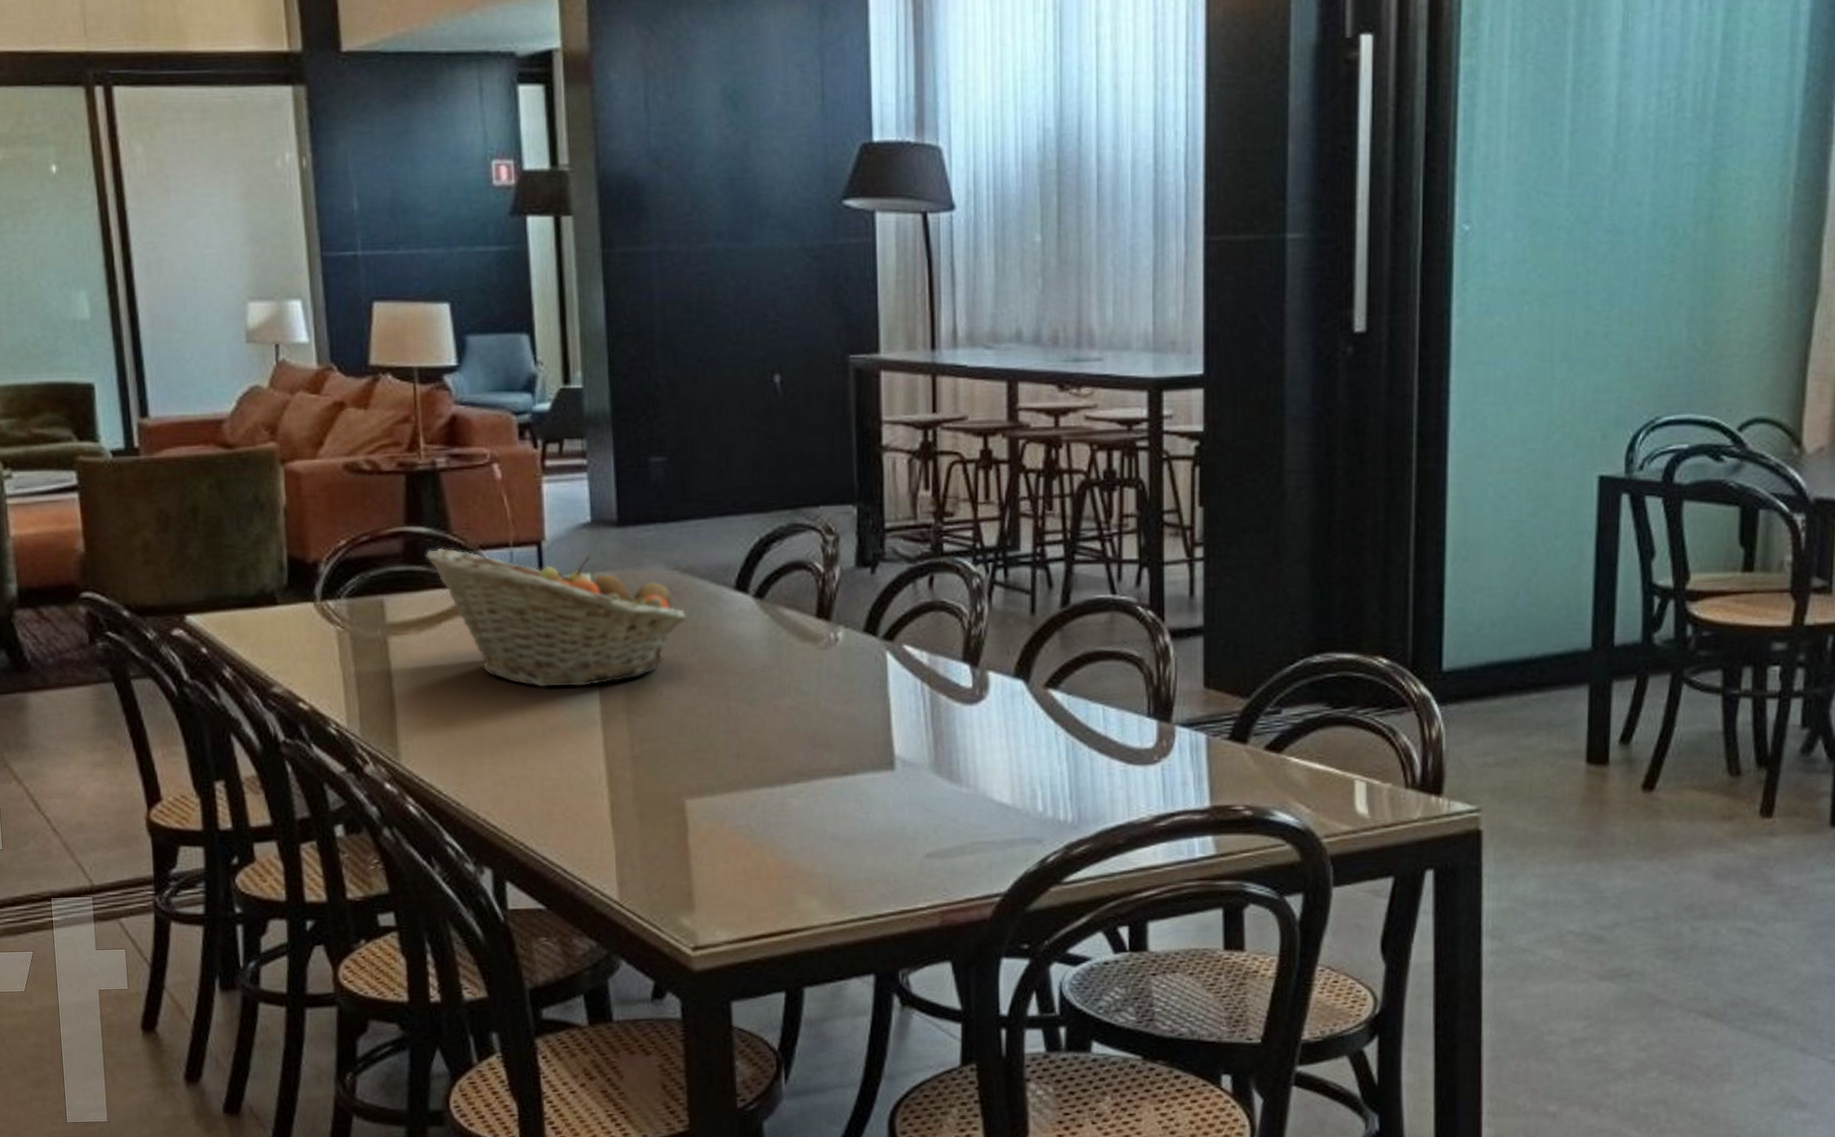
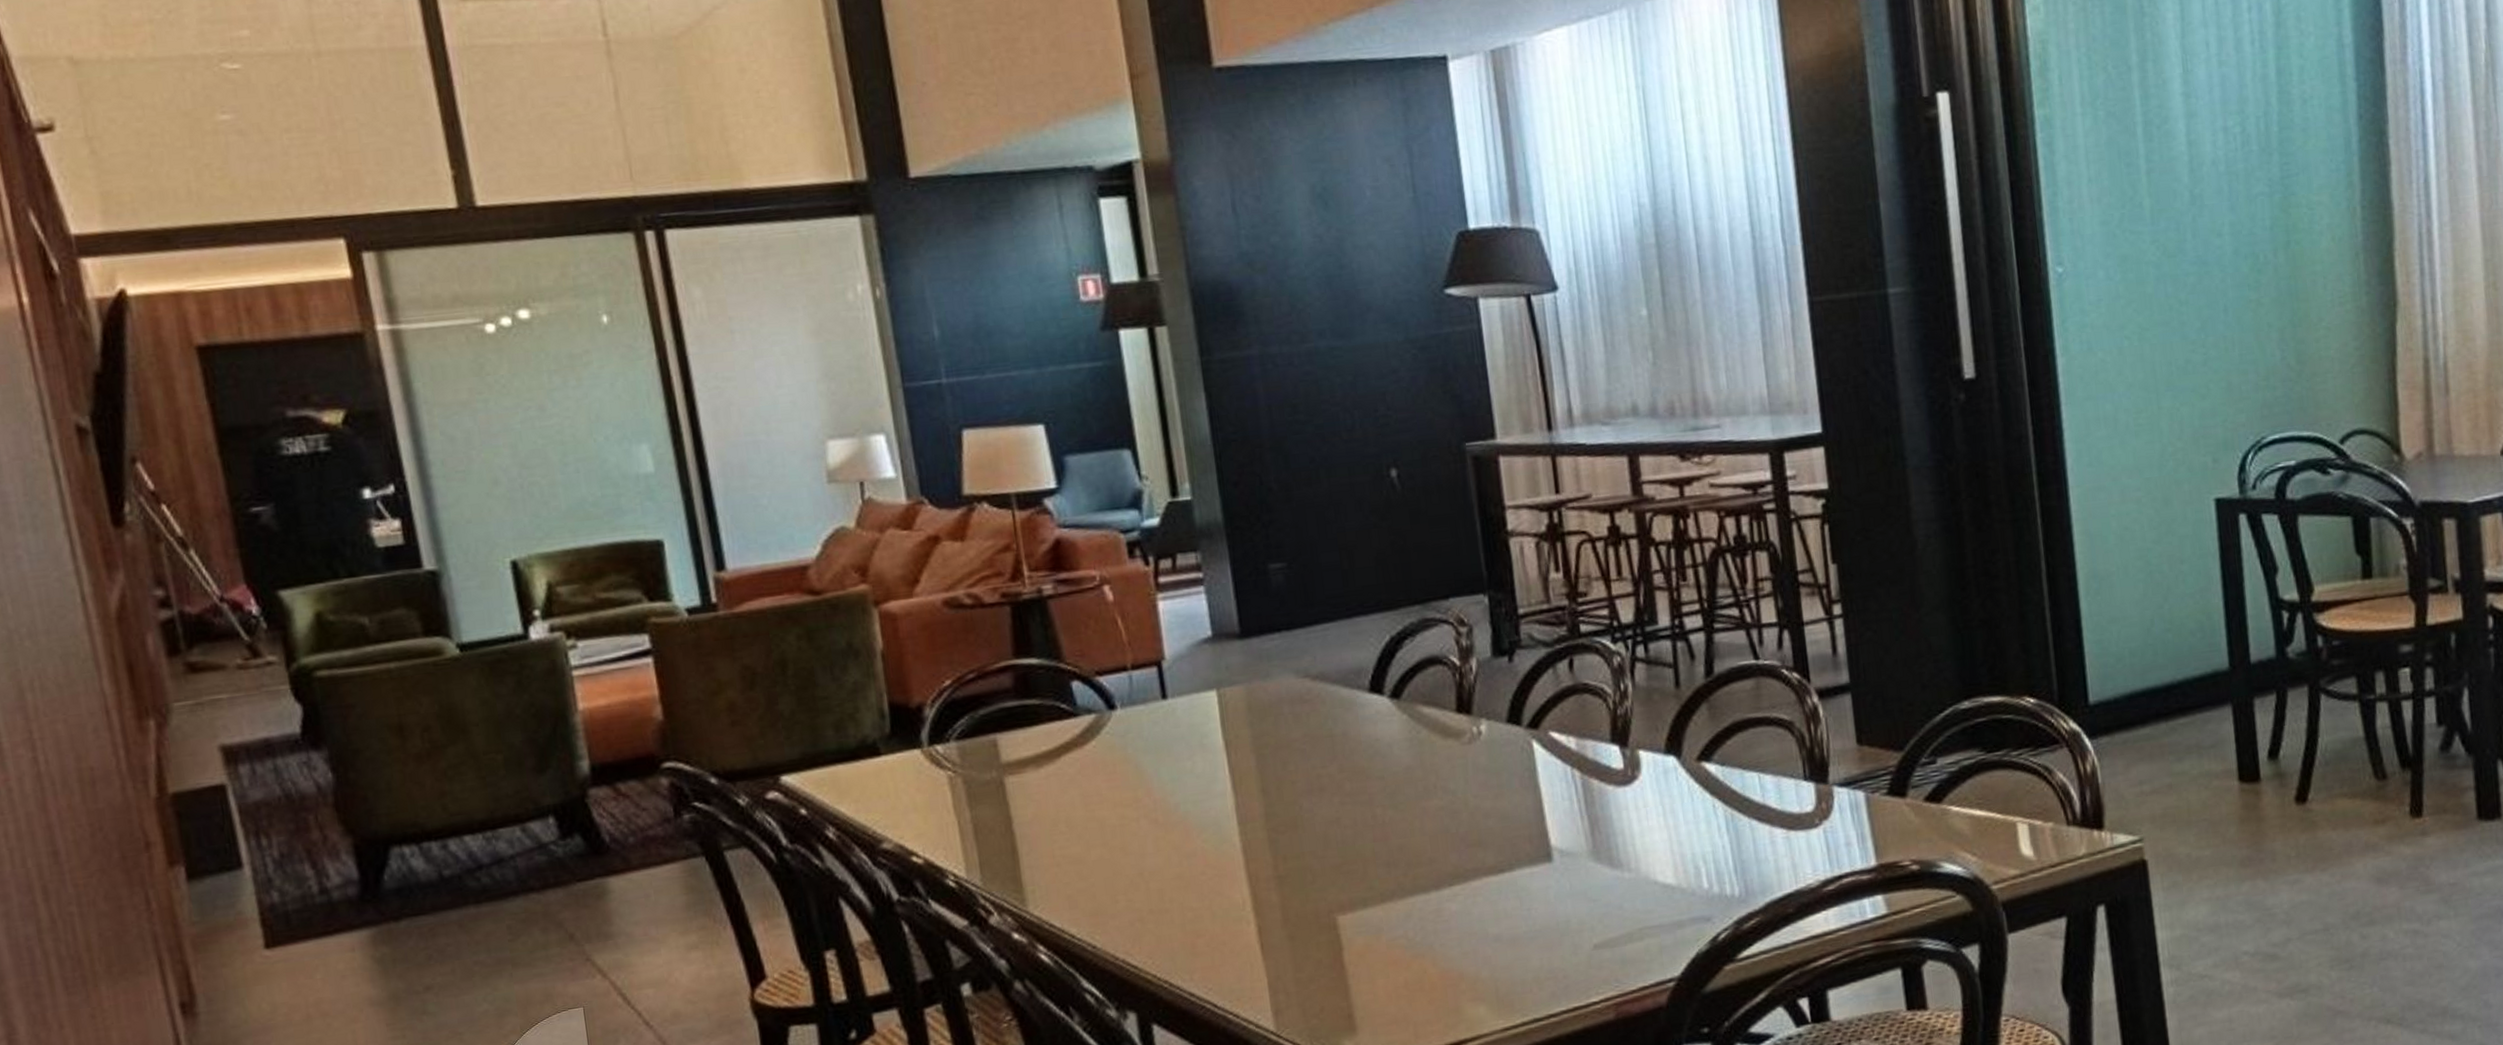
fruit basket: present [425,547,687,687] -> none [1037,672,1322,814]

